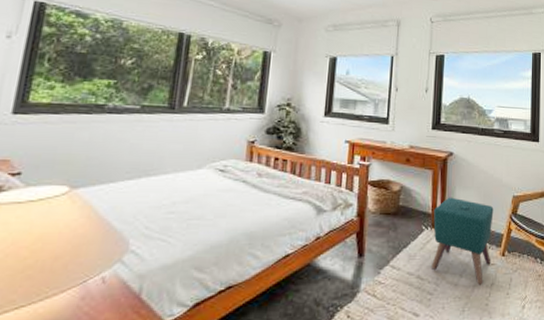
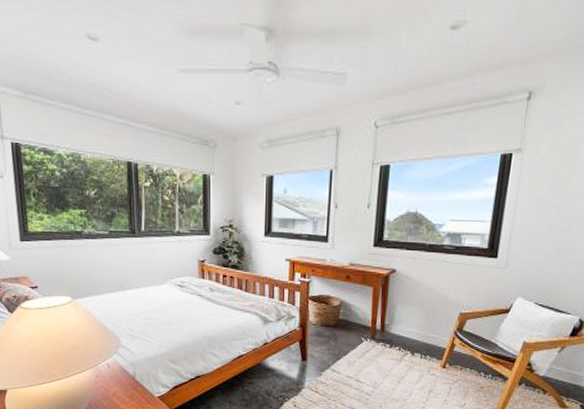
ottoman: present [432,197,494,285] -> none [370,312,437,391]

